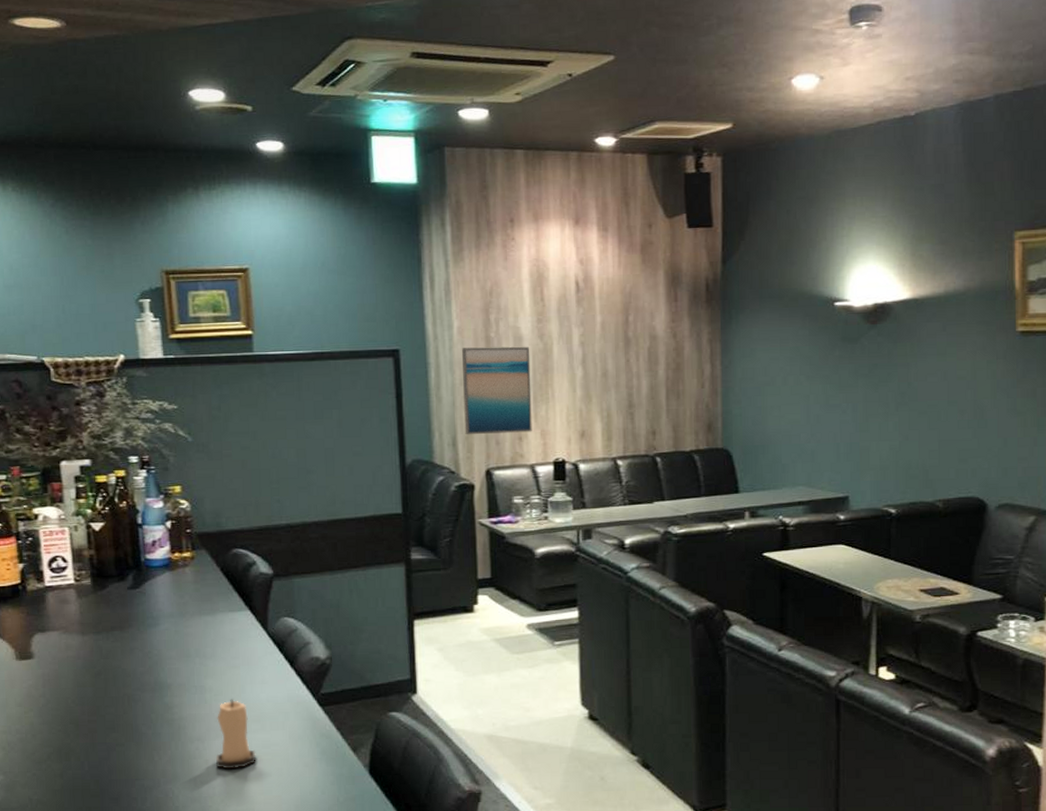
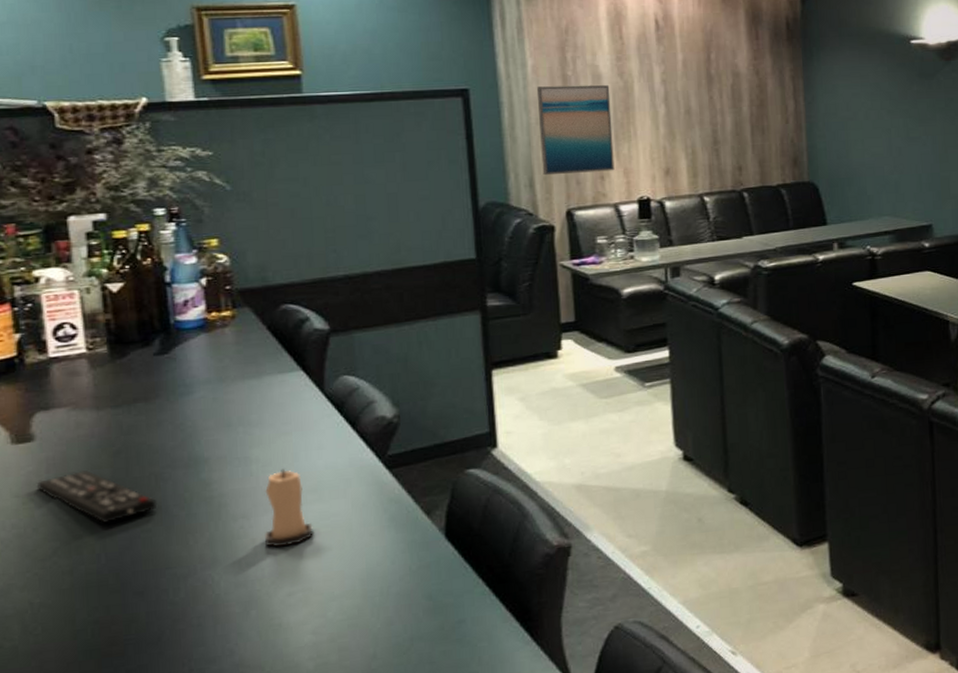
remote control: none [35,687,129,736] -> present [36,469,157,524]

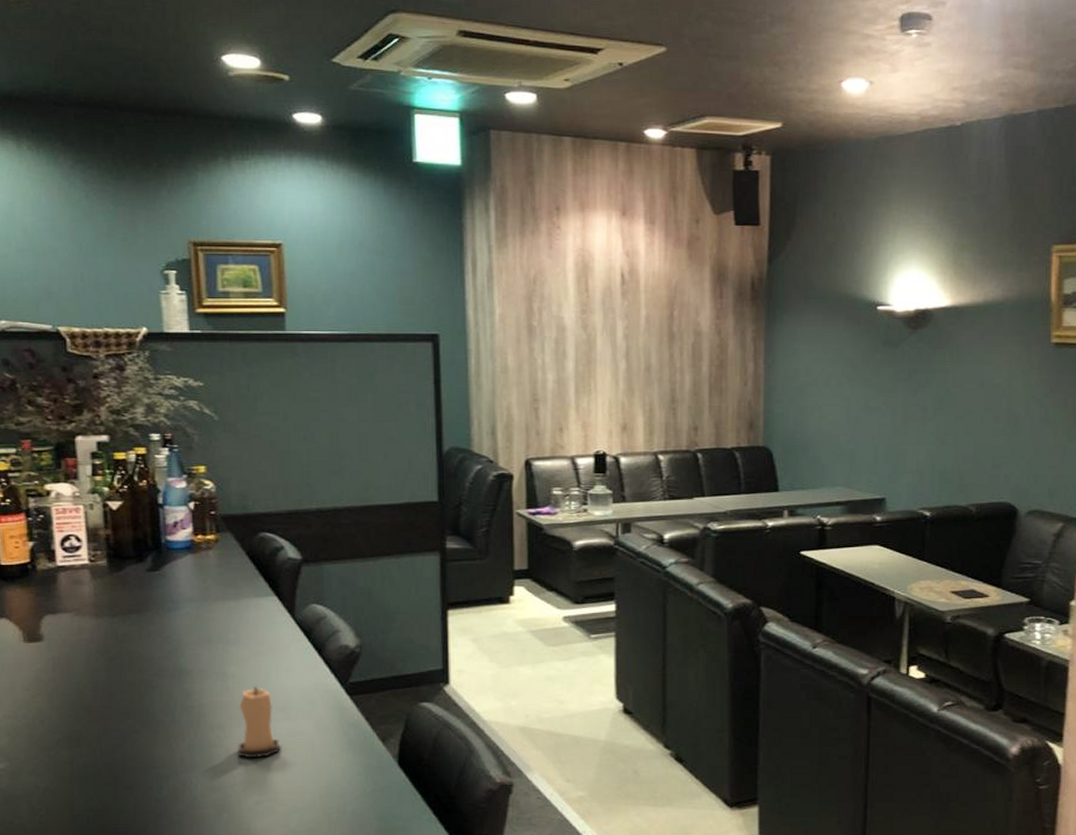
remote control: present [36,469,157,524] -> none [43,671,146,722]
wall art: present [536,85,615,176] -> none [503,336,573,425]

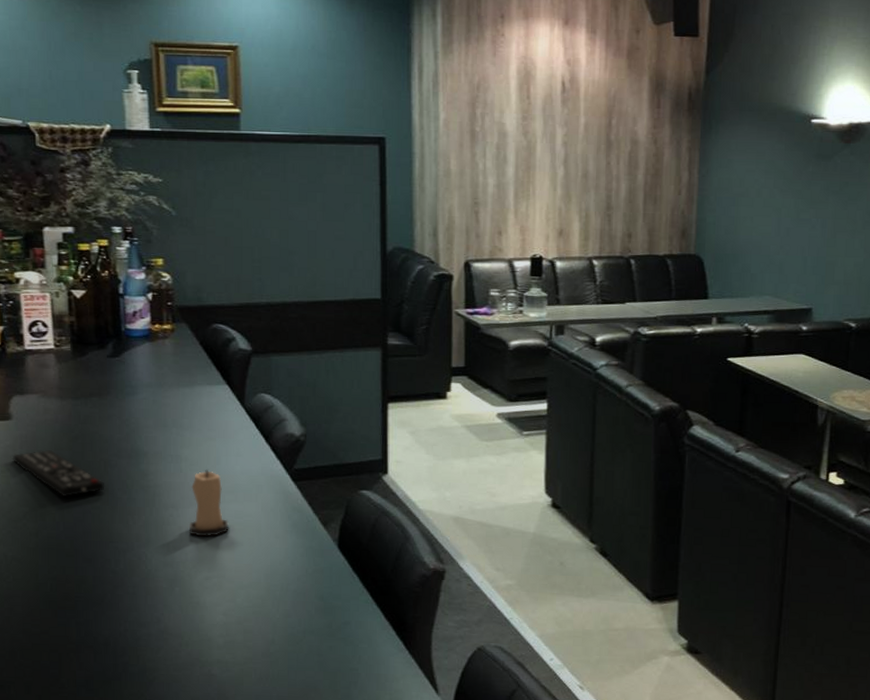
remote control: none [43,671,146,722] -> present [12,449,105,498]

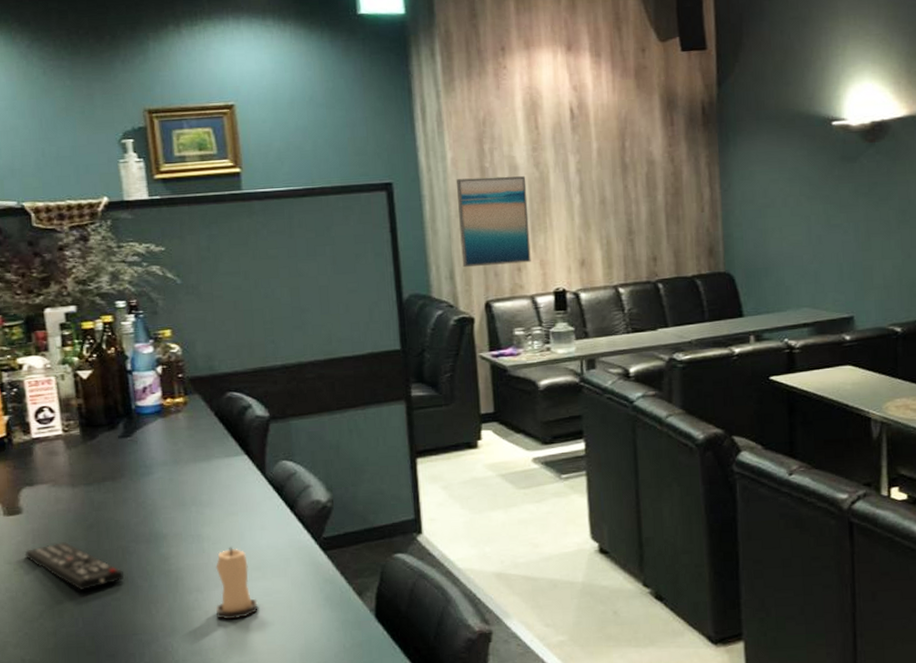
wall art: none [446,140,514,227] -> present [455,176,531,268]

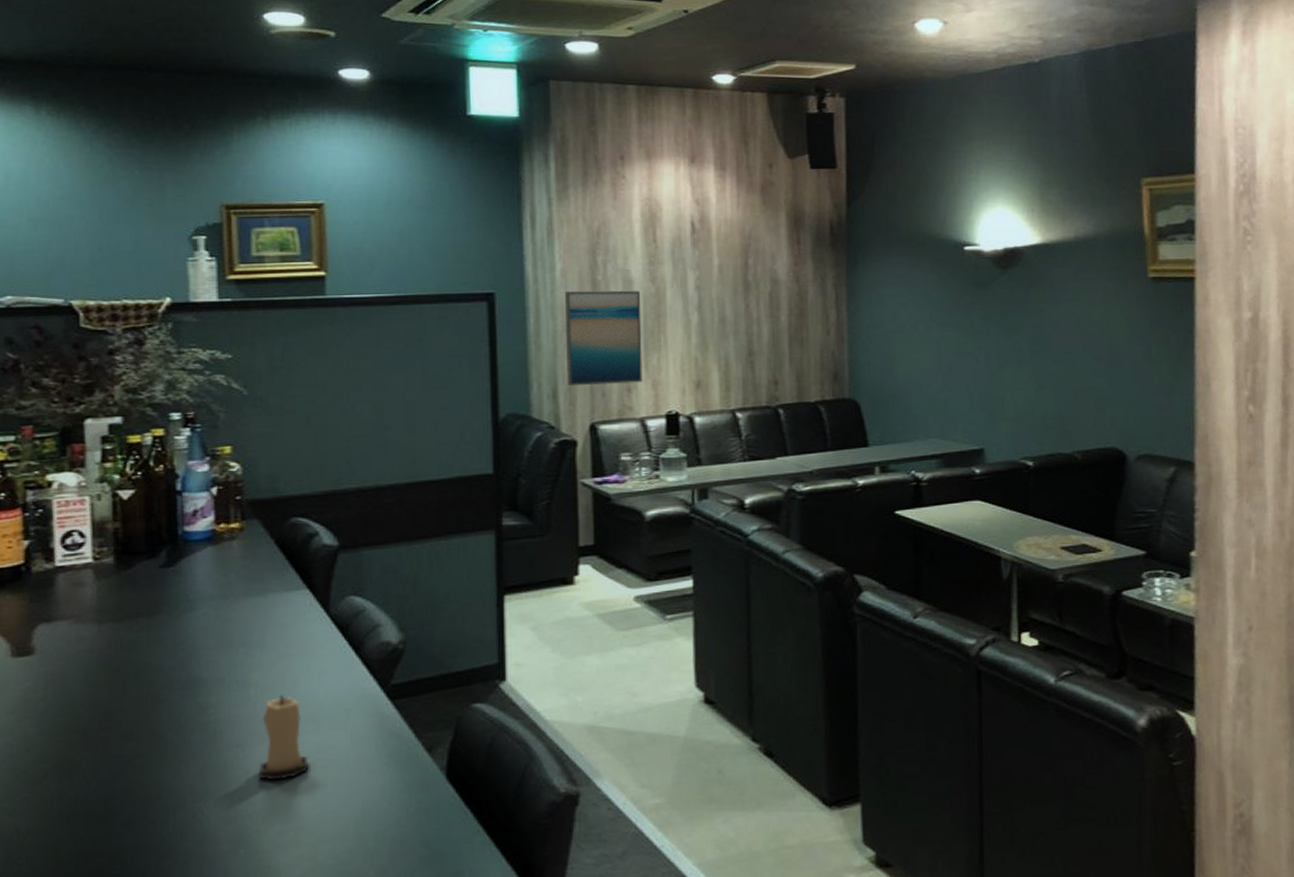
remote control: present [24,541,125,591] -> none [32,687,152,747]

